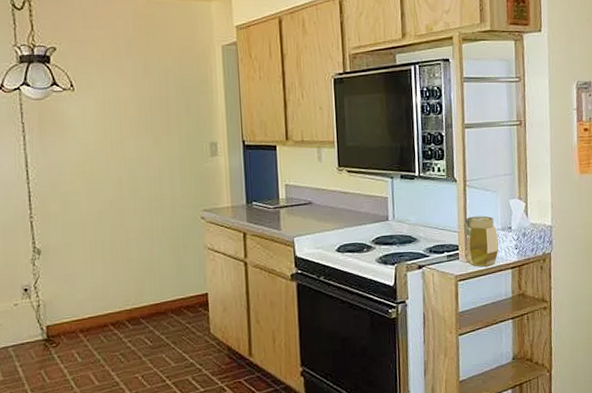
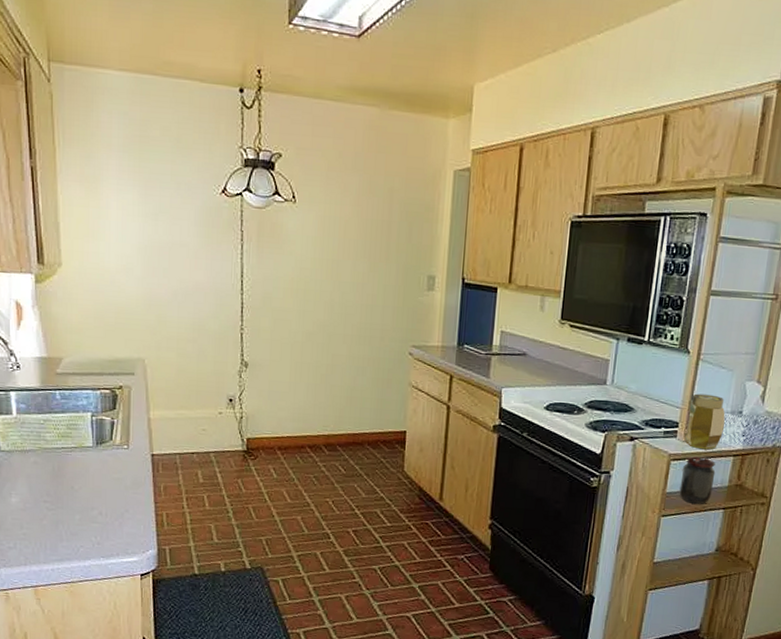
jar: none [469,273,499,319] -> present [679,456,716,504]

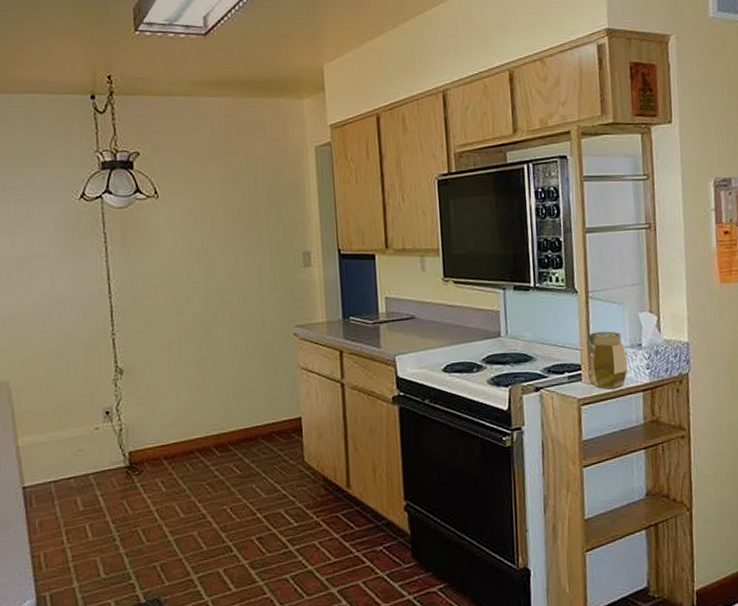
jar: present [679,456,716,504] -> none [594,397,629,448]

